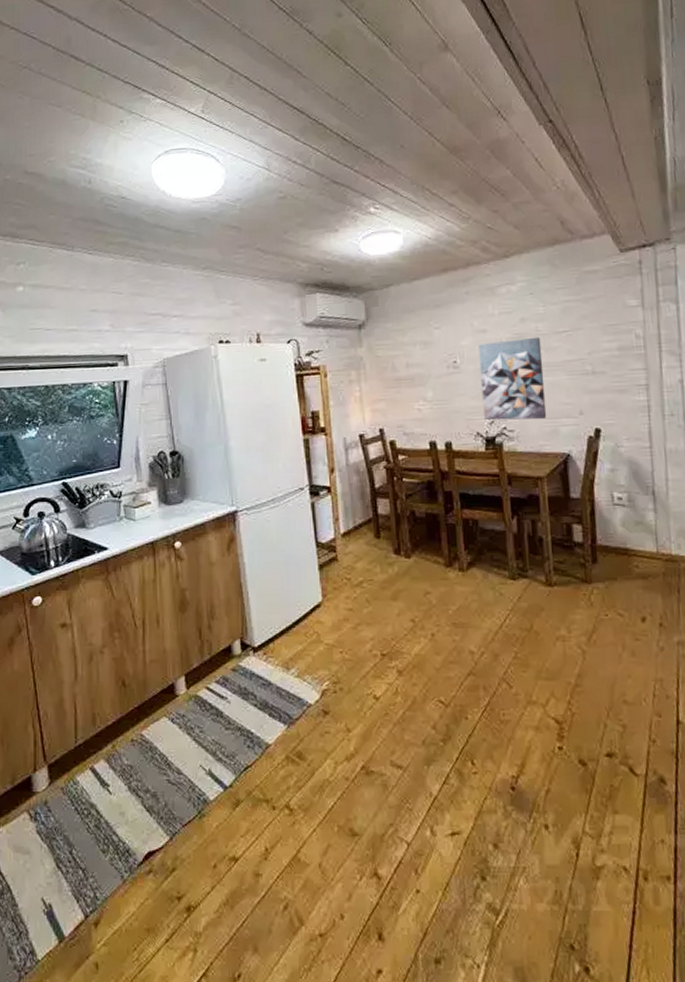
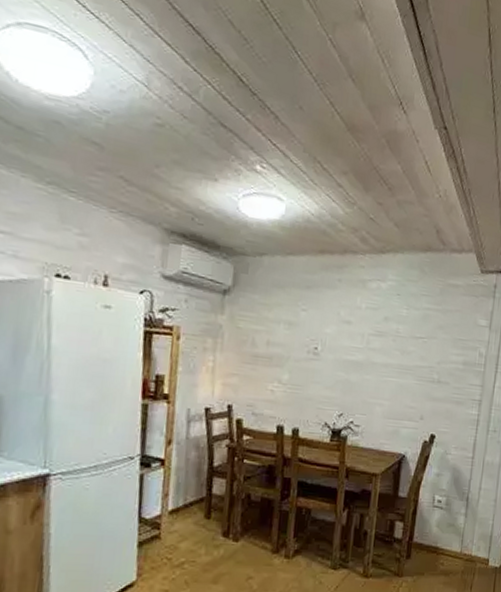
wall art: present [478,337,547,421] -> none [333,334,399,418]

